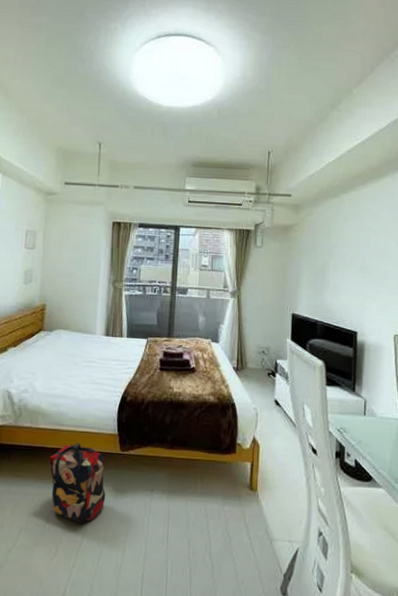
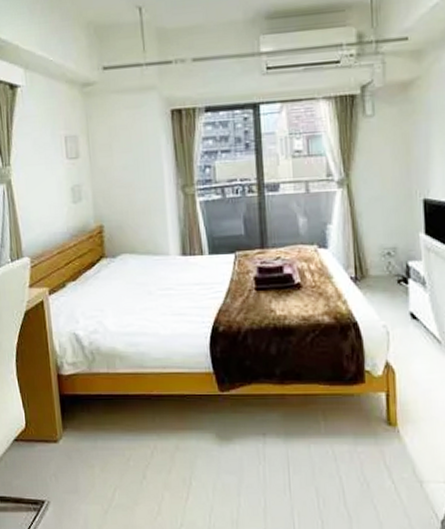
backpack: present [49,443,106,525] -> none [135,387,209,479]

